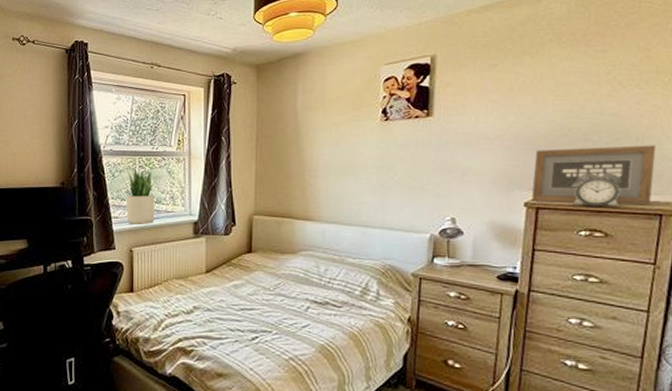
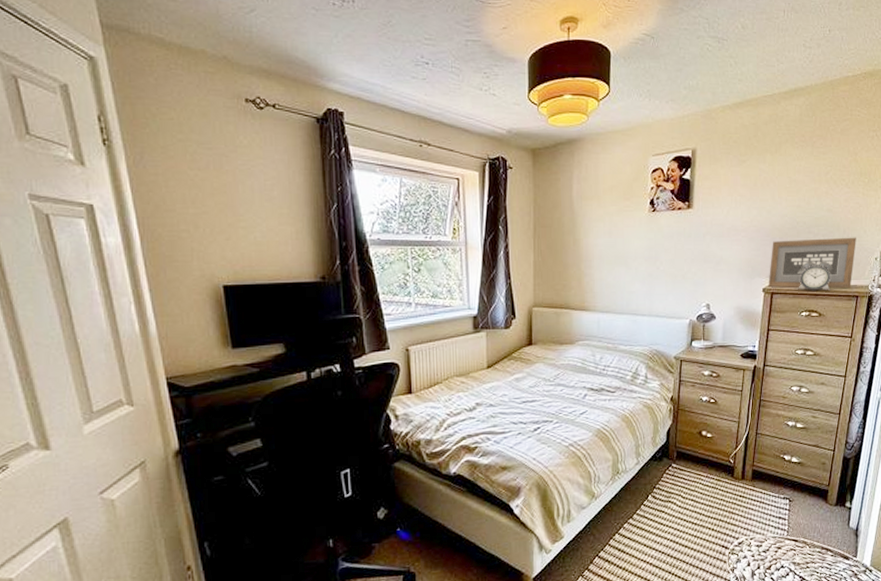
planter: present [126,168,155,224] -> none [398,259,432,321]

